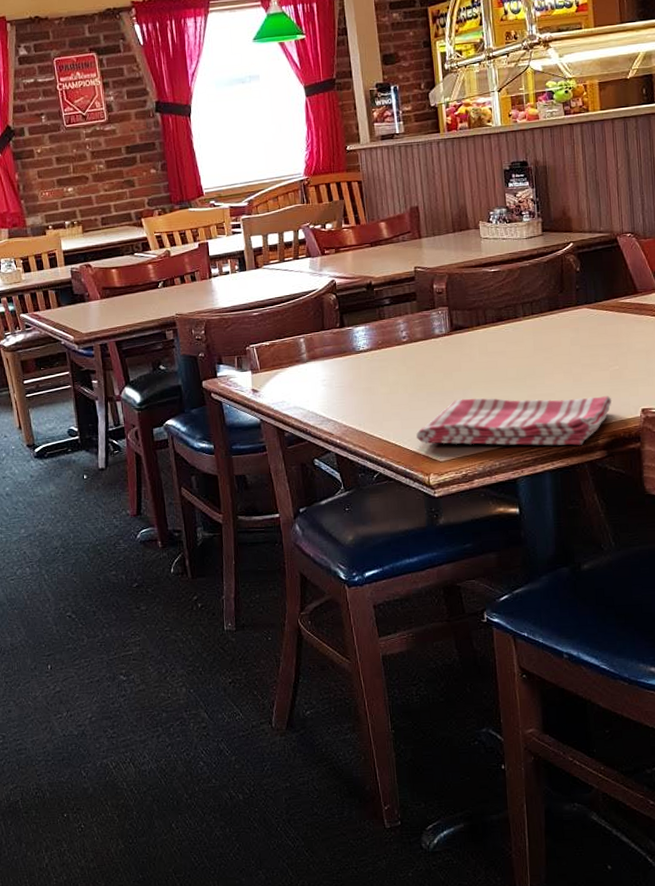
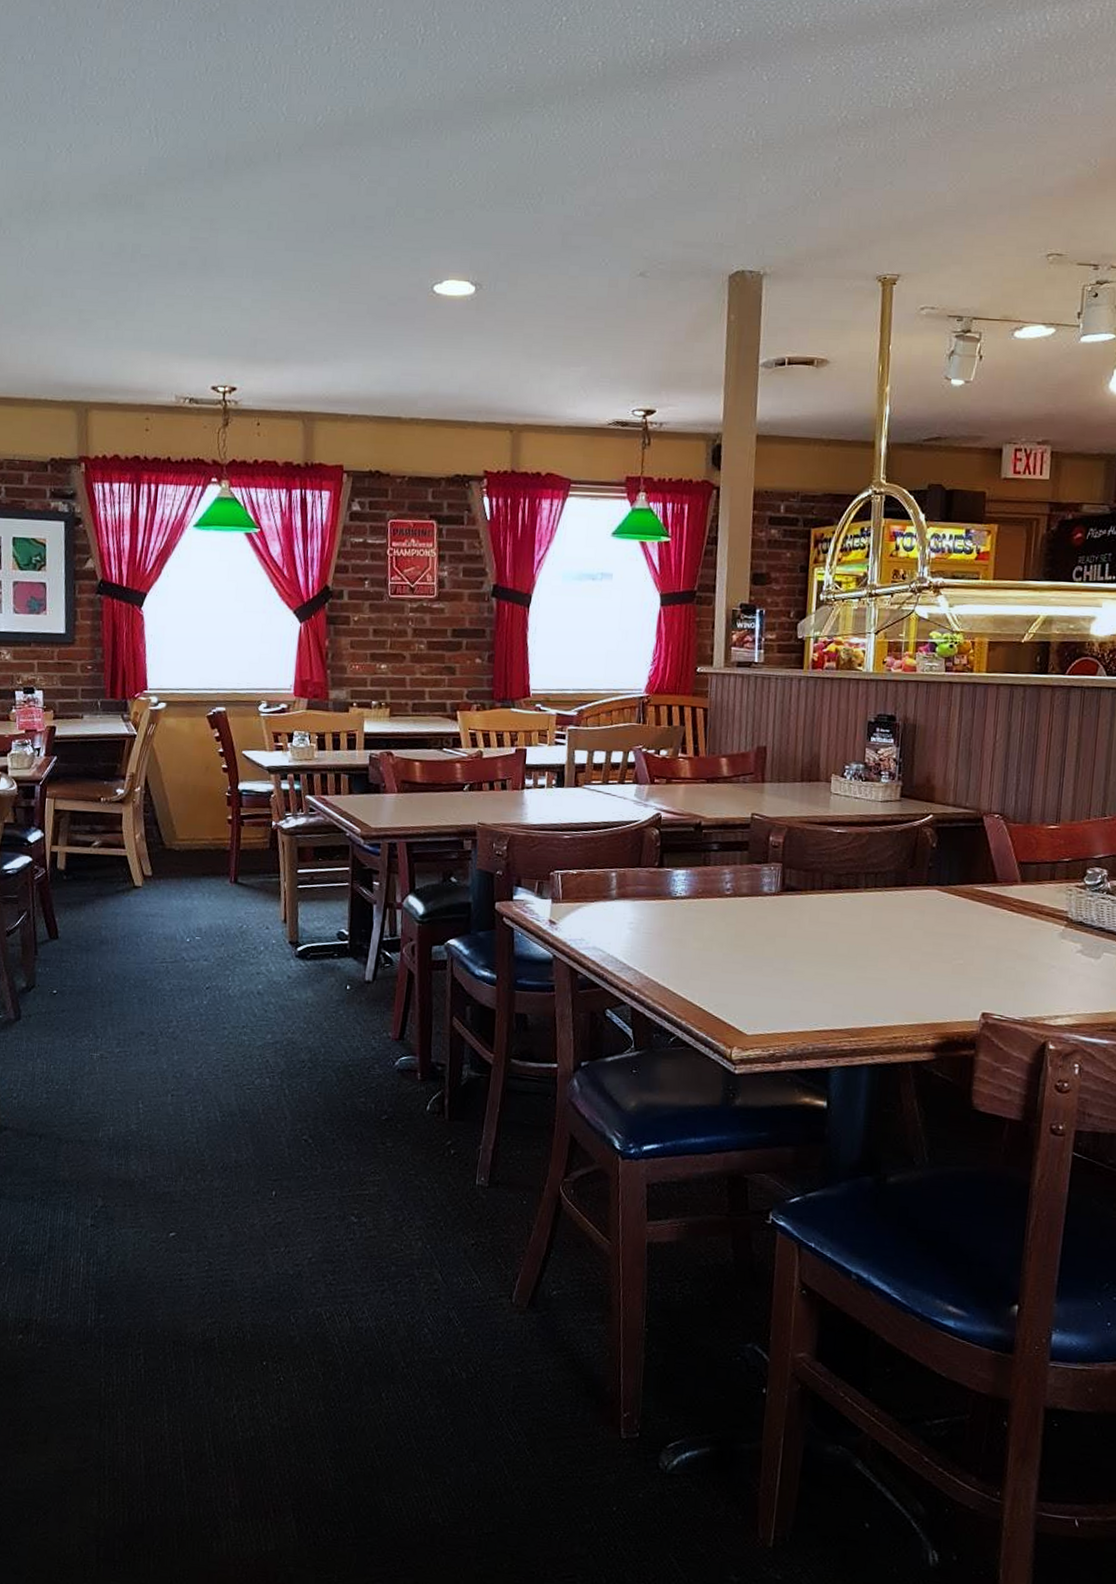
dish towel: present [416,396,612,446] -> none [725,968,951,1042]

